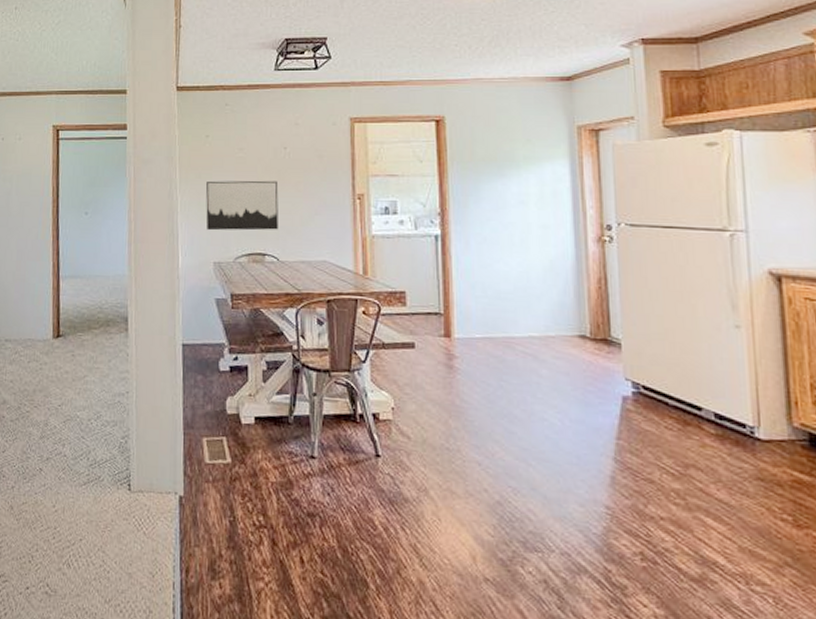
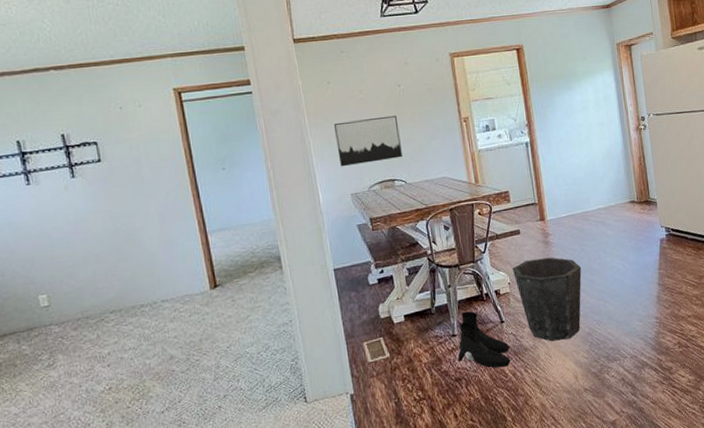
boots: none [314,430,383,516] -> present [457,311,511,368]
waste bin: none [398,384,497,502] -> present [512,257,582,342]

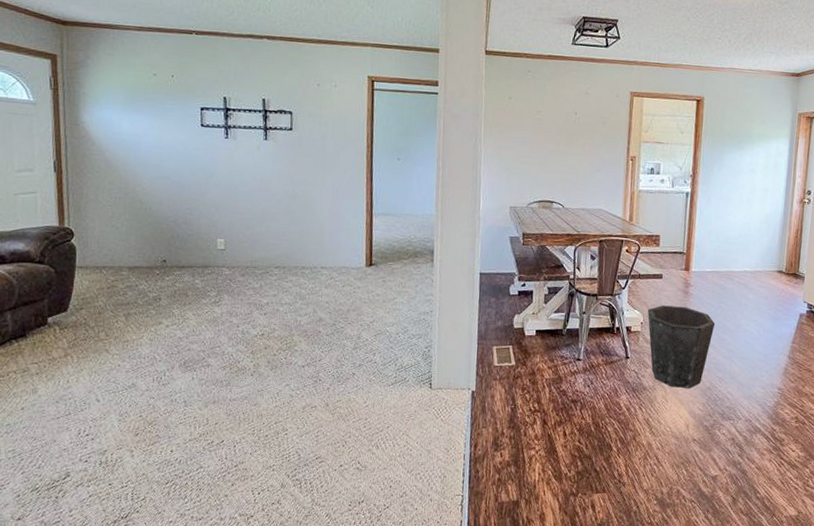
wall art: present [334,115,402,167] -> none [505,137,568,182]
boots: present [457,311,511,368] -> none [578,339,629,400]

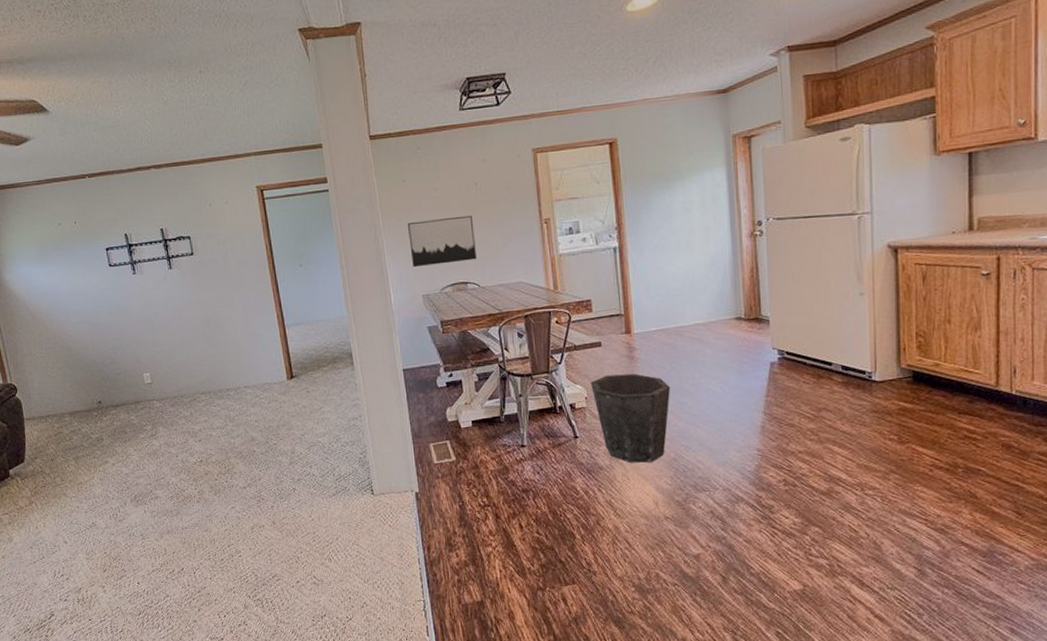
wall art: none [505,137,568,182] -> present [408,215,477,268]

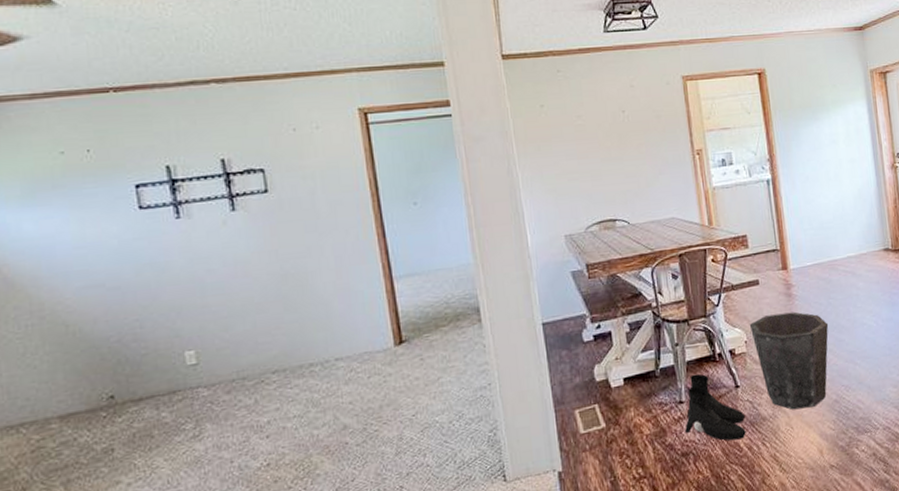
wall art: present [408,215,477,268] -> none [547,145,625,204]
boots: none [526,422,583,484] -> present [685,373,746,441]

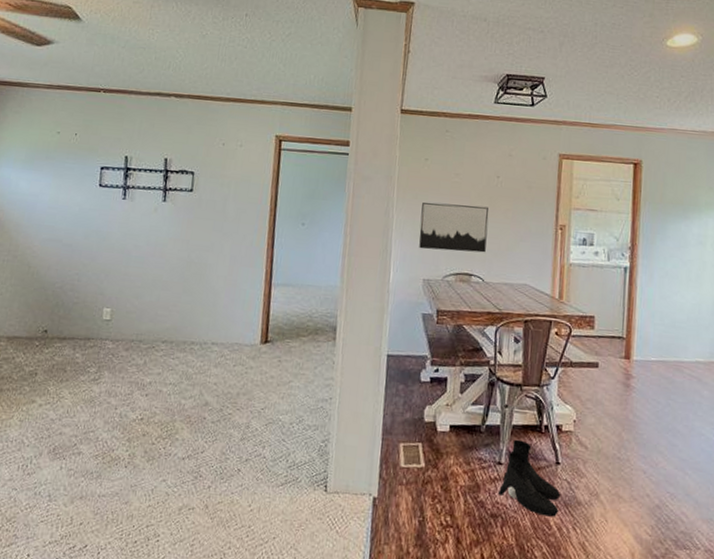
wall art: none [547,145,625,204] -> present [419,202,489,253]
waste bin: present [749,311,829,410] -> none [581,400,664,506]

